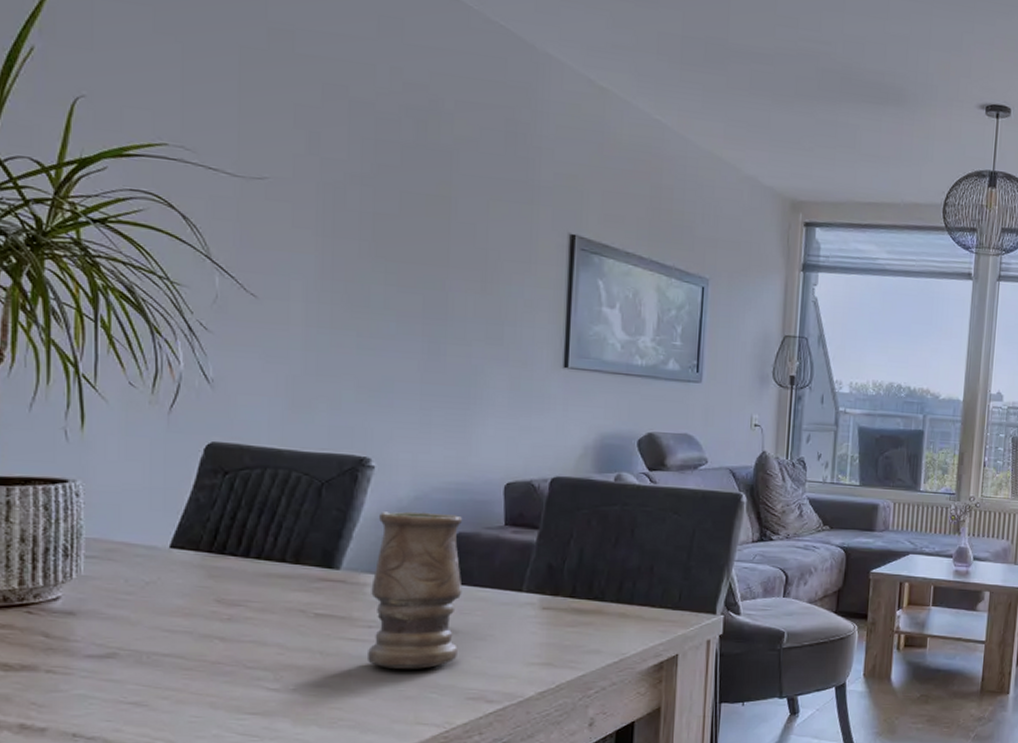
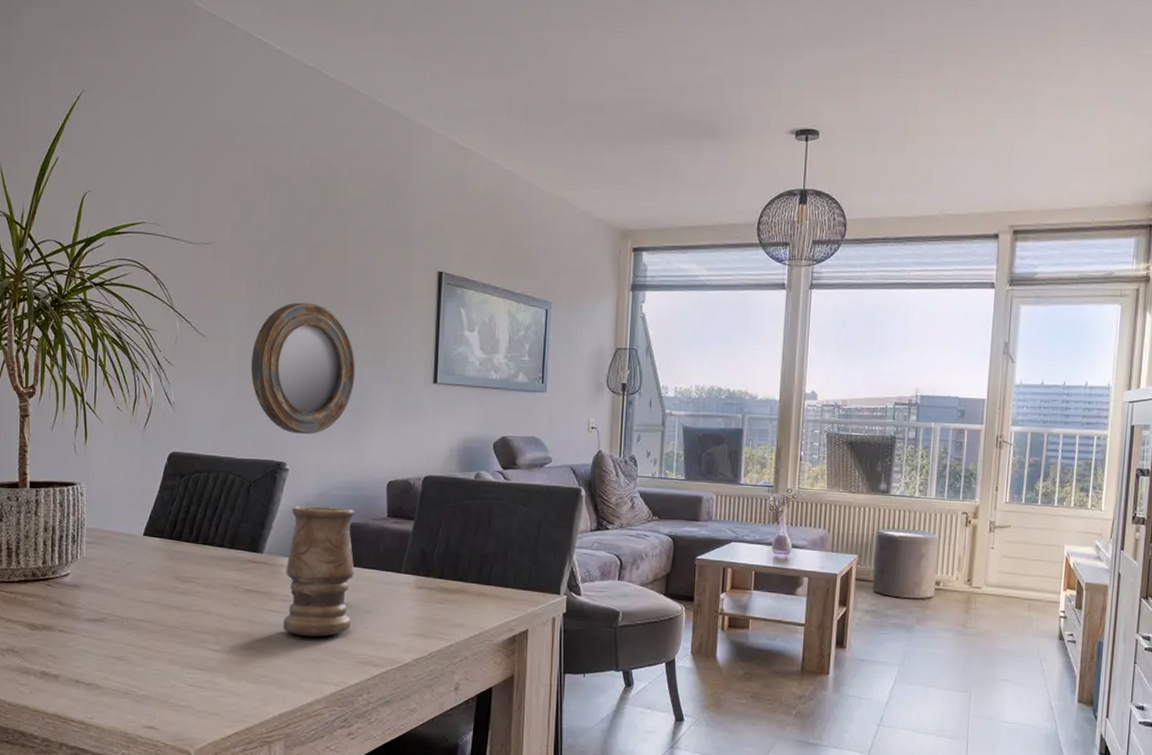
home mirror: none [321,261,463,424] -> present [251,302,355,434]

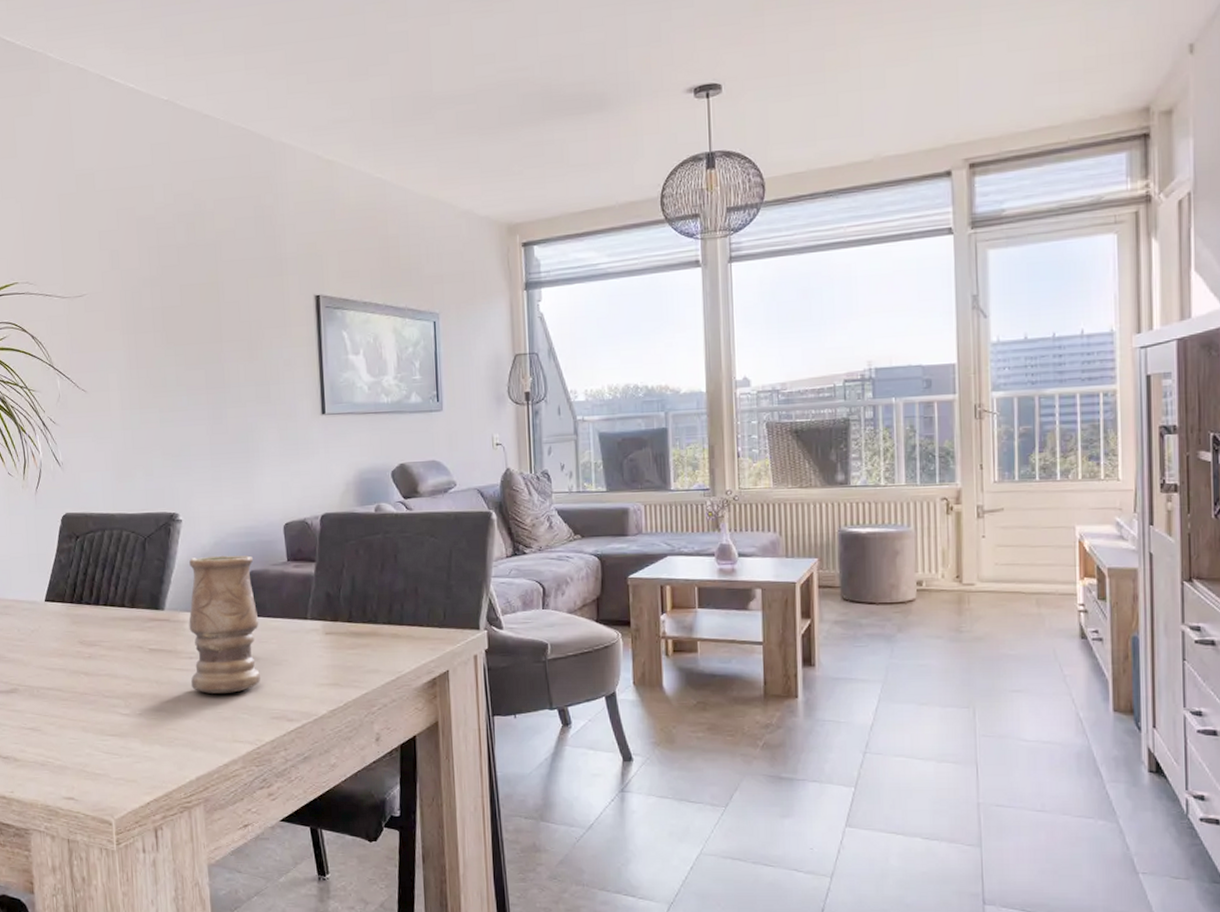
home mirror: present [251,302,355,434] -> none [133,344,240,482]

